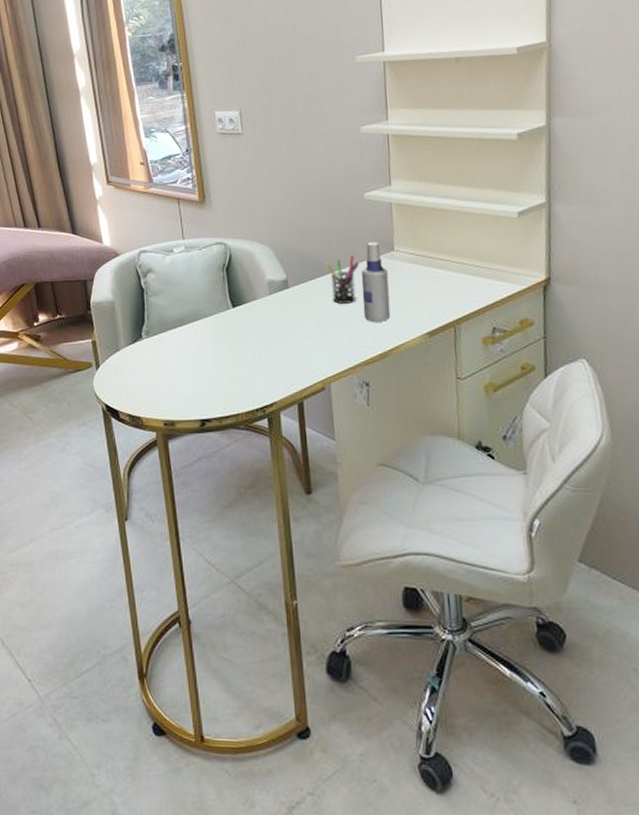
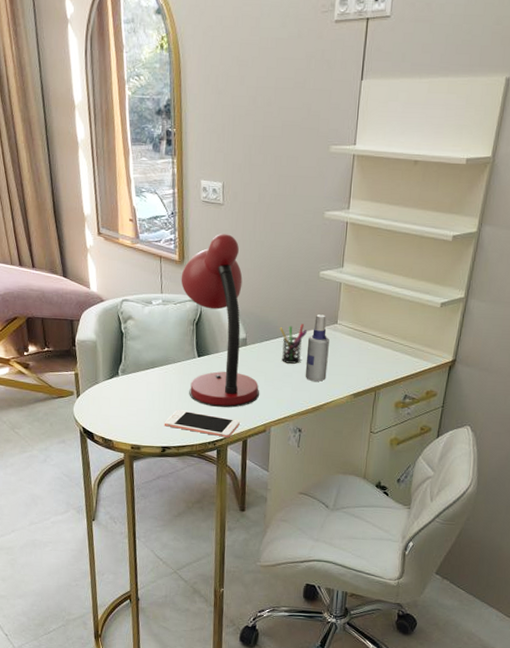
cell phone: none [200,372,292,402] -> present [164,410,240,438]
desk lamp: none [203,165,312,366] -> present [181,234,260,408]

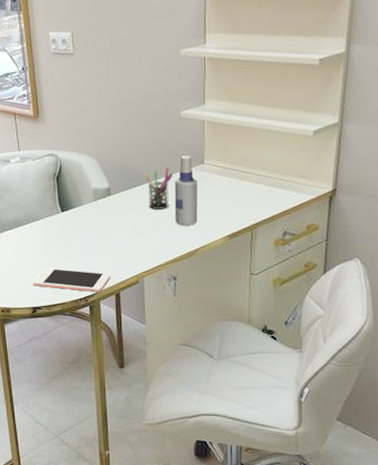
desk lamp: present [181,234,260,408] -> none [37,83,129,262]

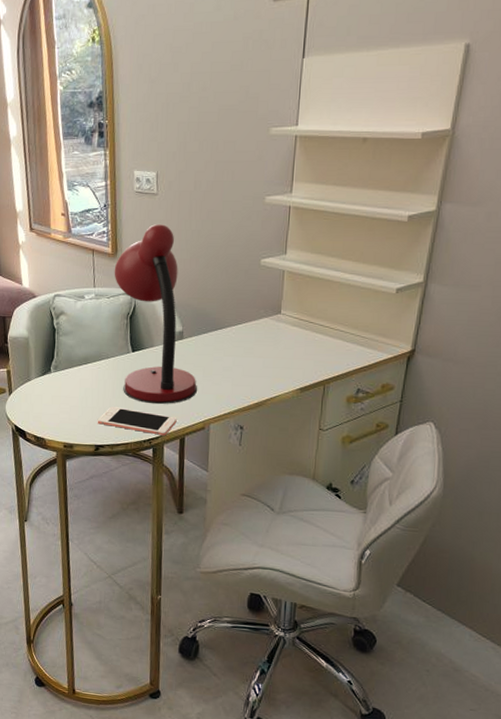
desk lamp: none [37,83,129,262] -> present [114,224,198,405]
pen holder: present [143,167,173,210] -> none [218,315,248,357]
spray bottle: present [174,155,198,226] -> none [246,304,272,376]

